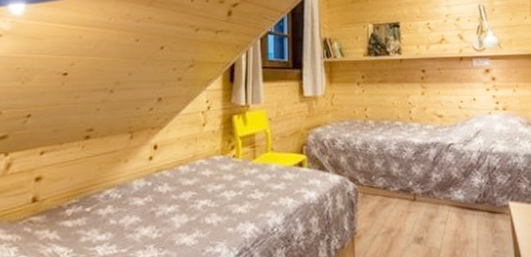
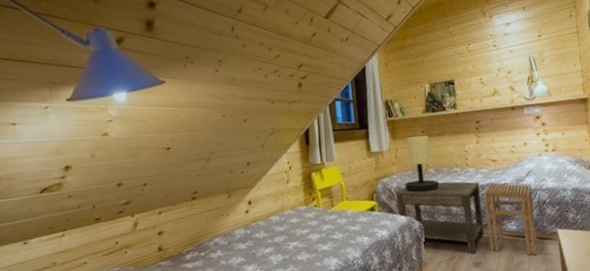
side table: none [328,137,428,228] -> present [395,181,485,255]
table lamp: none [340,82,379,149] -> present [405,135,440,193]
stool: none [428,142,487,233] -> present [484,183,537,256]

